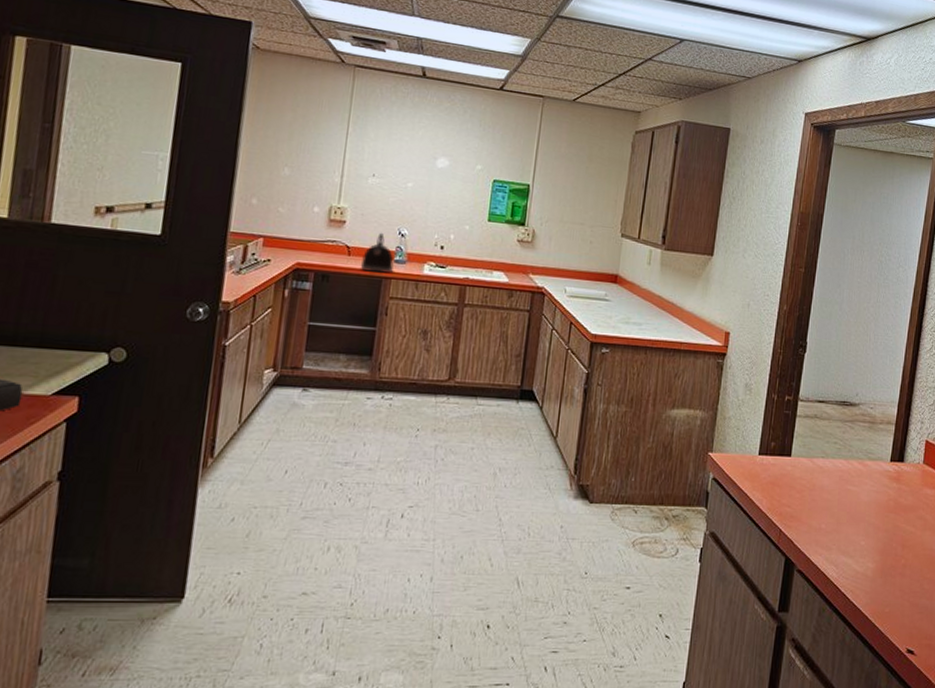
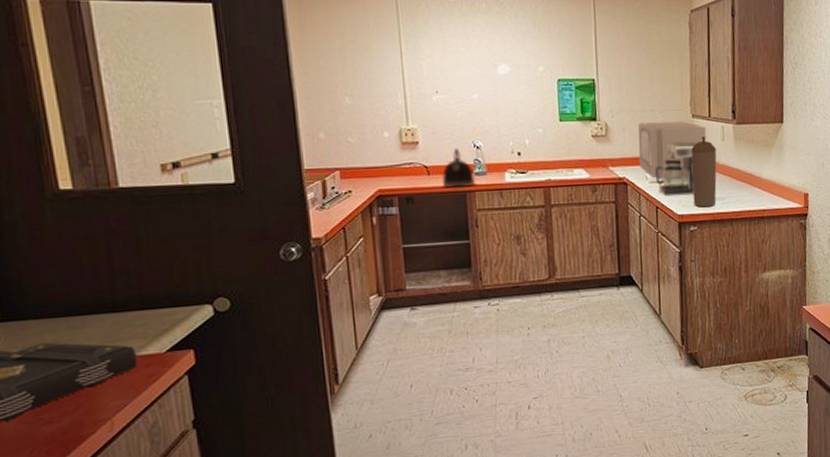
microwave: none [560,234,633,295] -> present [638,121,706,180]
coffee maker: none [574,258,623,316] -> present [655,141,698,197]
canister: none [609,257,642,331] -> present [690,136,717,208]

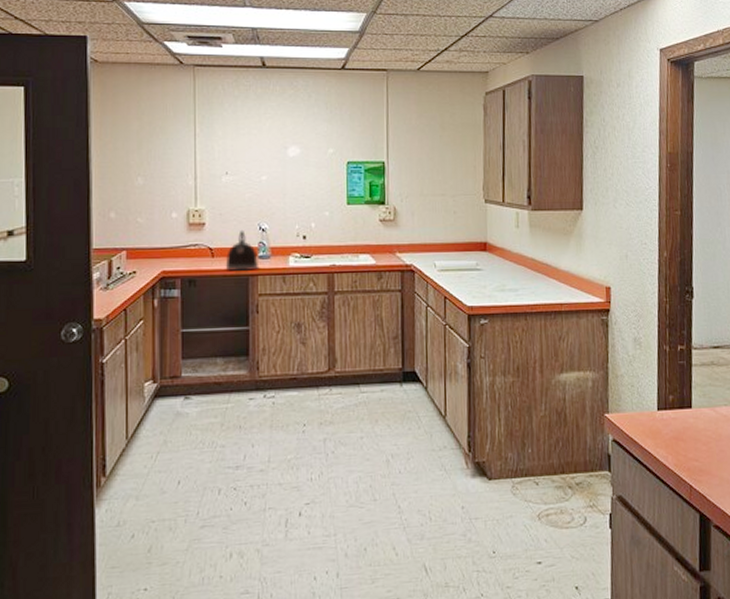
microwave: present [638,121,706,180] -> none [427,206,500,268]
coffee maker: present [655,141,698,197] -> none [444,227,490,286]
canister: present [690,136,717,208] -> none [482,223,511,299]

